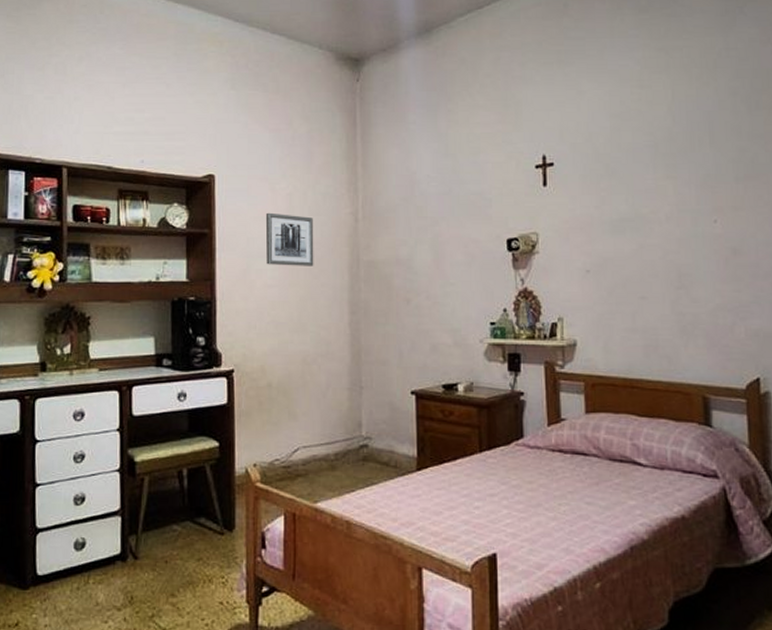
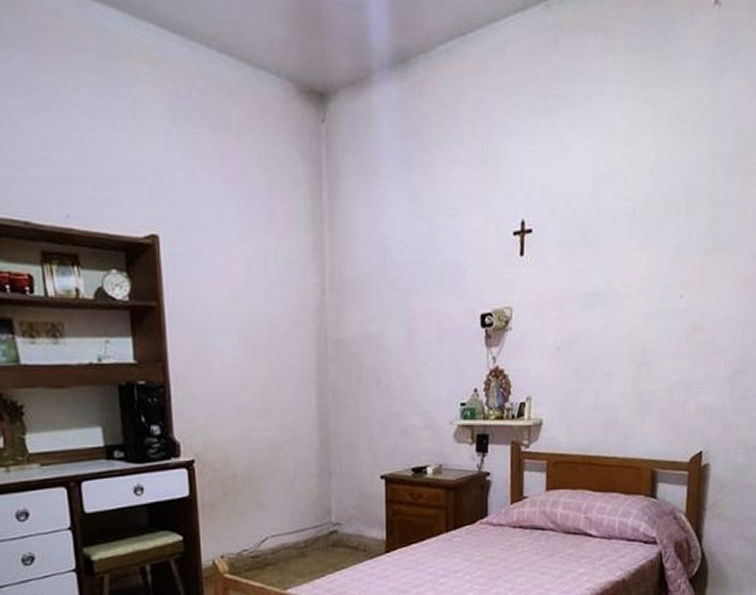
wall art: present [265,212,314,266] -> none [221,282,278,345]

